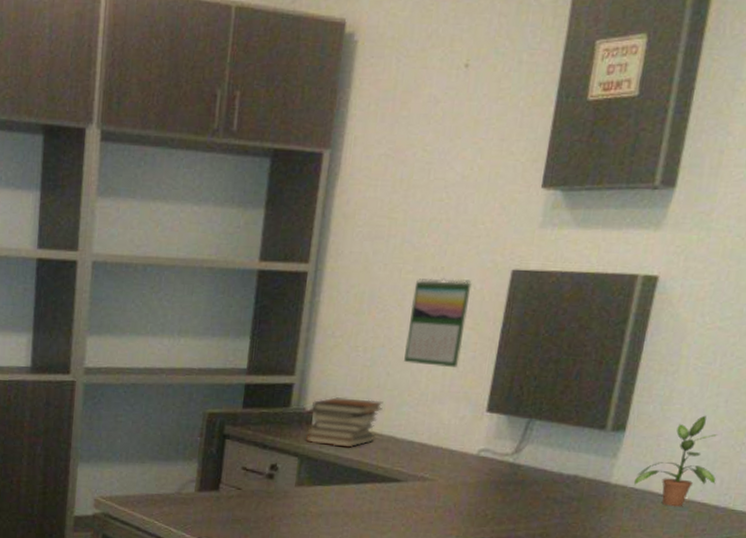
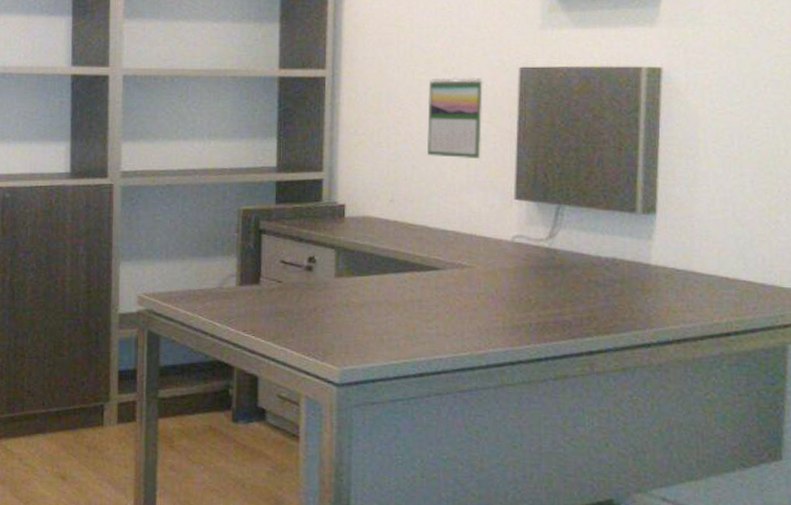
book stack: present [305,397,384,448] -> none [339,190,412,238]
potted plant: present [634,415,717,507] -> none [675,195,758,286]

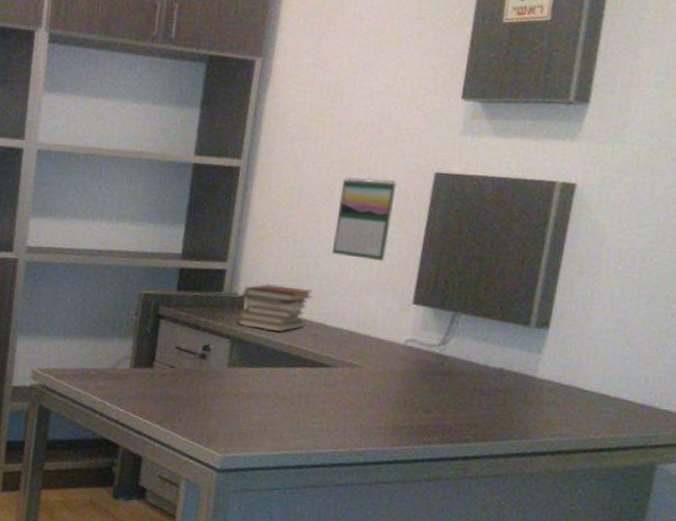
book stack: none [339,190,412,238] -> present [237,284,313,333]

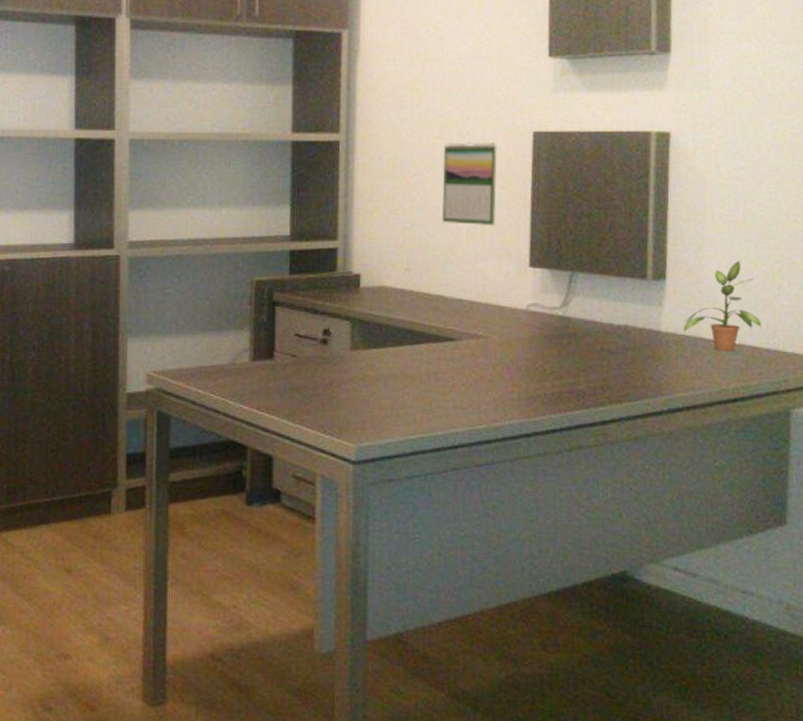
book stack: present [237,284,313,333] -> none [355,259,428,309]
potted plant: none [560,316,641,404] -> present [684,260,762,352]

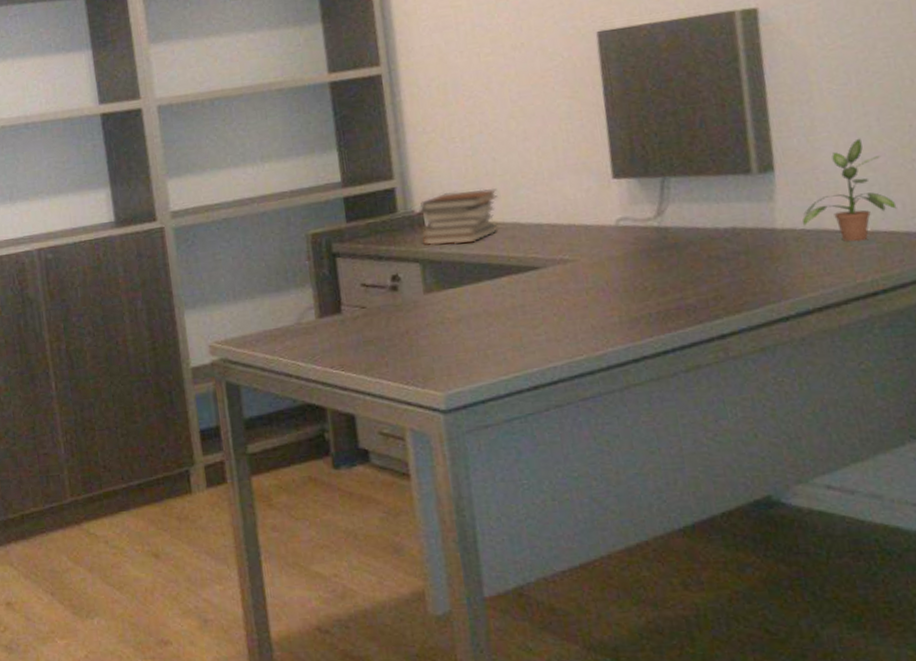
book stack: none [355,259,428,309] -> present [418,188,498,246]
calendar: present [442,141,498,226] -> none [497,50,568,145]

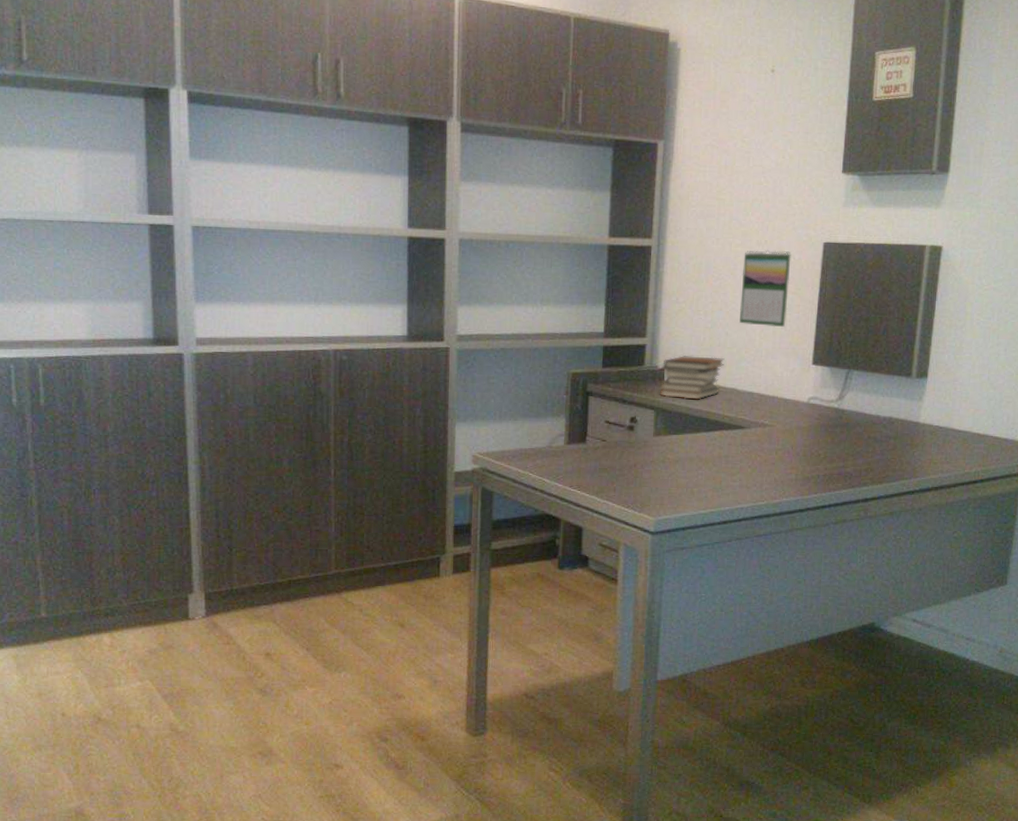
calendar: none [497,50,568,145] -> present [740,249,791,327]
potted plant: present [802,138,897,242] -> none [939,362,1004,441]

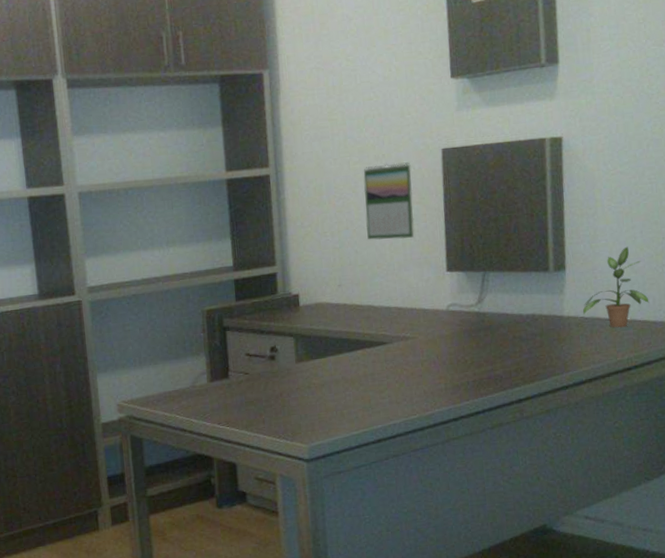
book stack: present [659,355,725,400] -> none [295,276,358,323]
potted plant: none [939,362,1004,441] -> present [583,246,649,328]

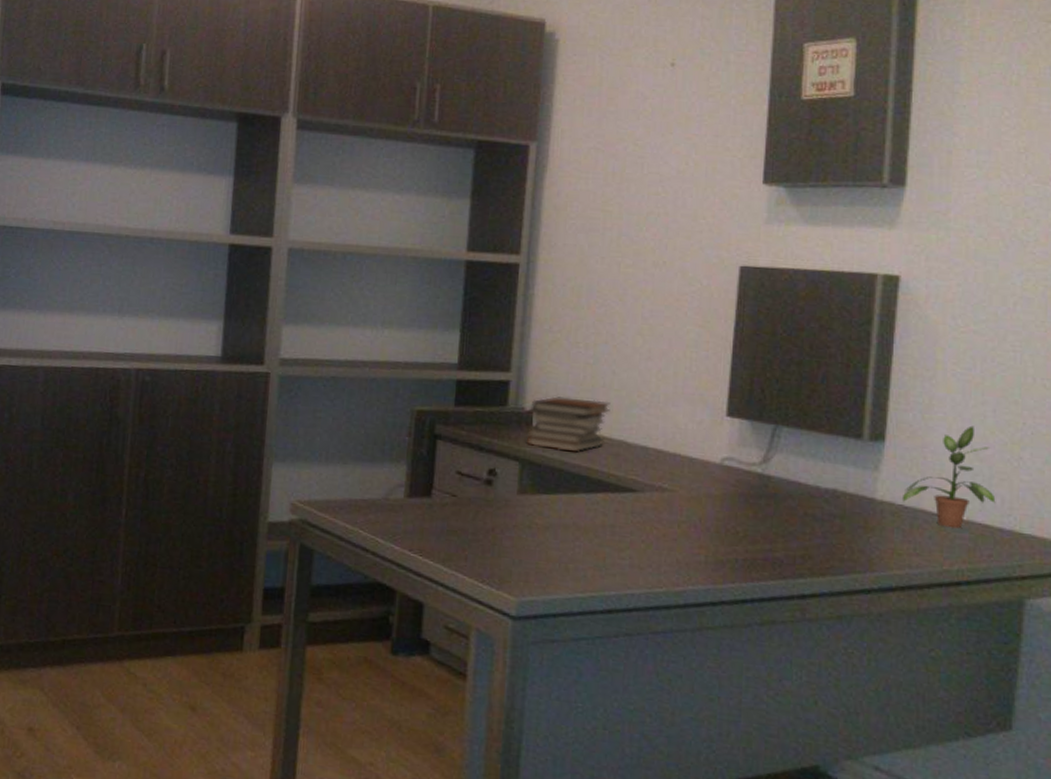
book stack: none [295,276,358,323] -> present [526,396,611,453]
calendar: present [363,162,415,240] -> none [630,272,698,368]

